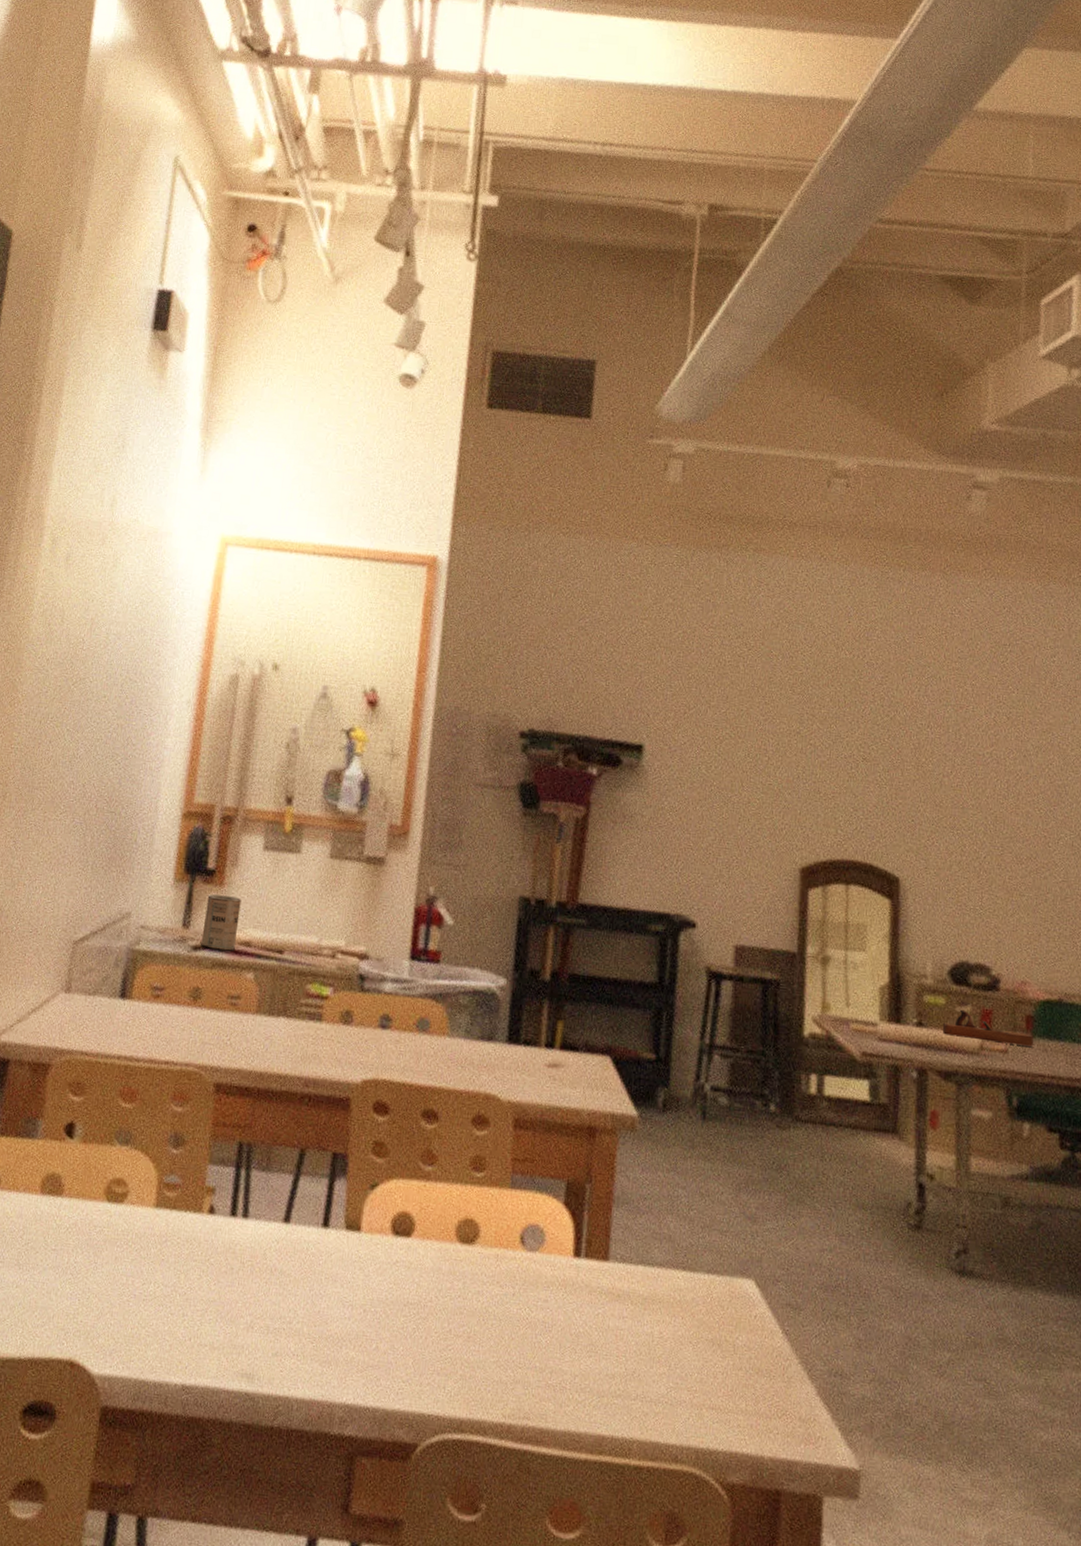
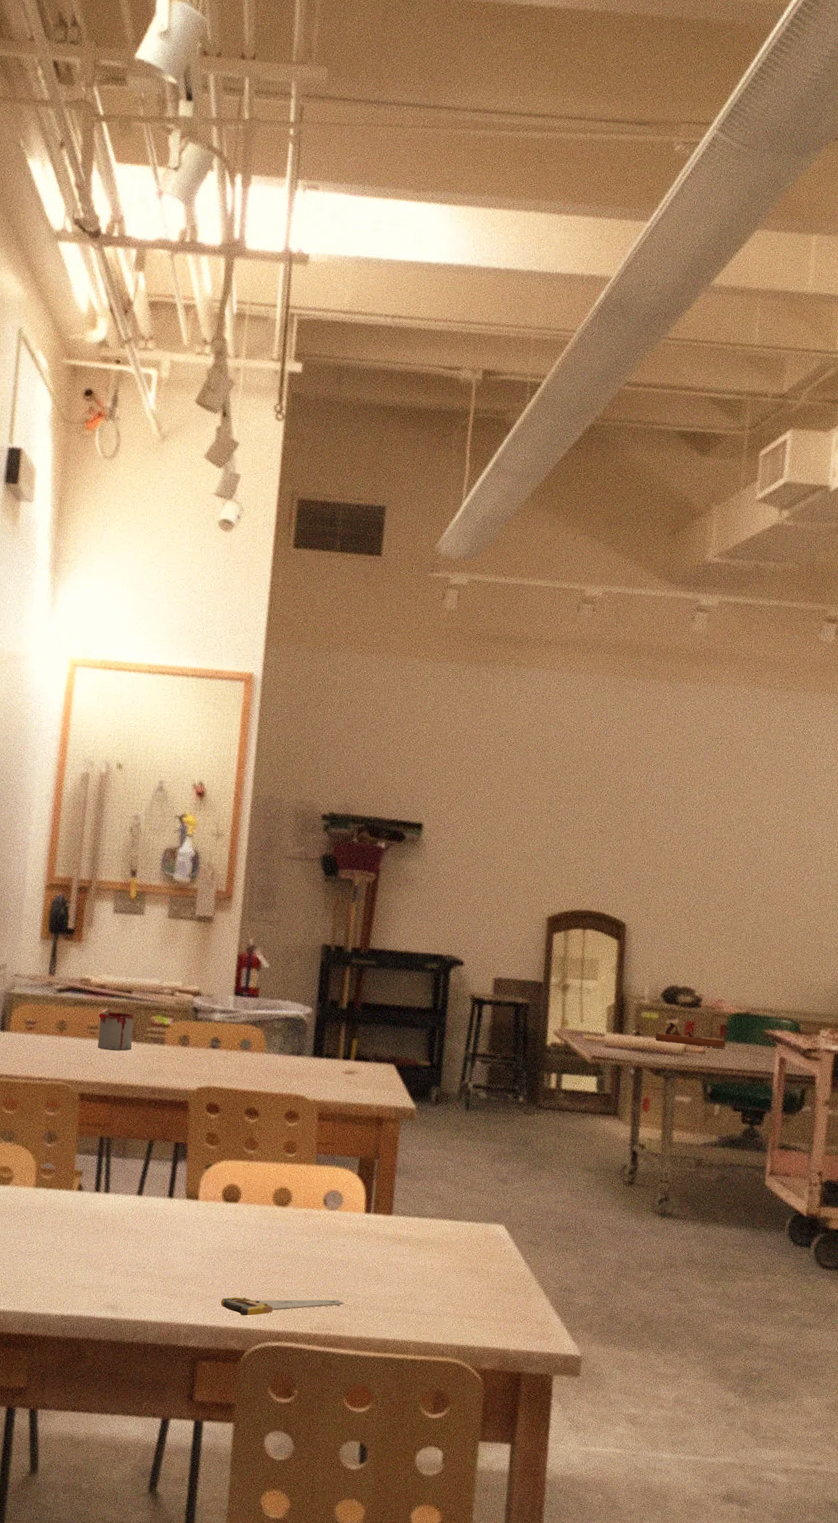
paint can: present [200,894,241,953] -> none [64,948,97,993]
paint can: none [238,974,285,1029] -> present [97,1009,134,1051]
hand saw: none [386,1367,547,1396] -> present [220,1297,344,1316]

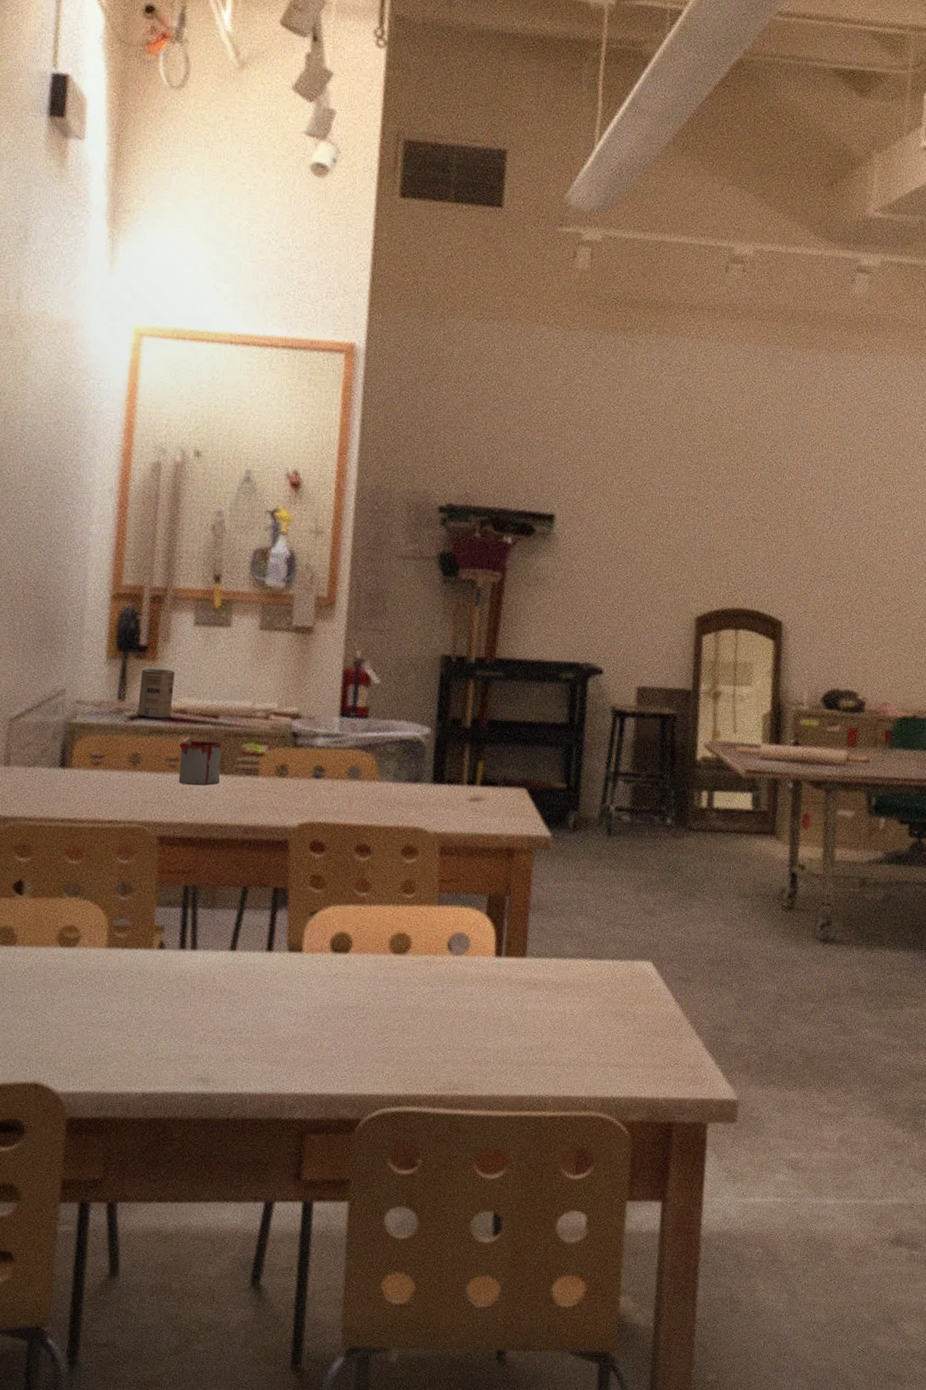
paint can: none [64,948,97,993] -> present [137,668,175,720]
hand saw: present [220,1297,344,1316] -> none [330,1055,473,1080]
hand plane: present [655,1022,726,1048] -> none [816,729,891,756]

